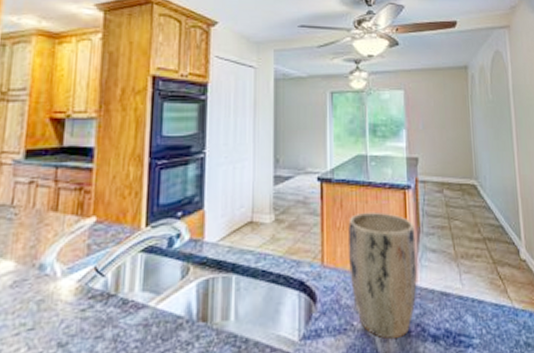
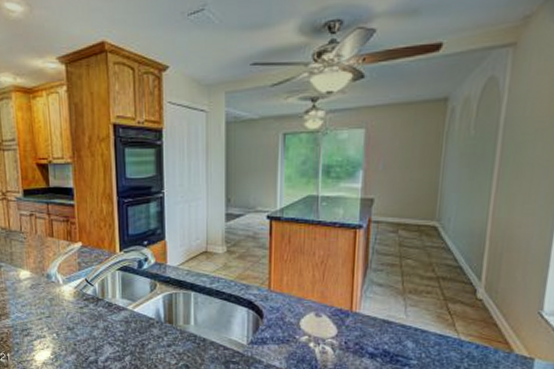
plant pot: present [348,211,418,340] -> none [294,248,363,353]

